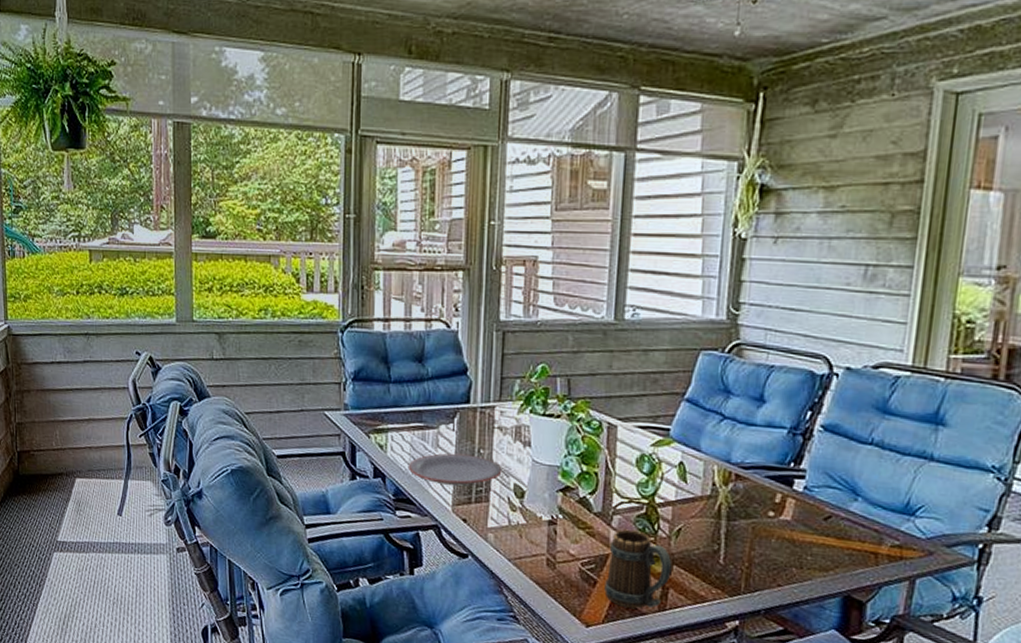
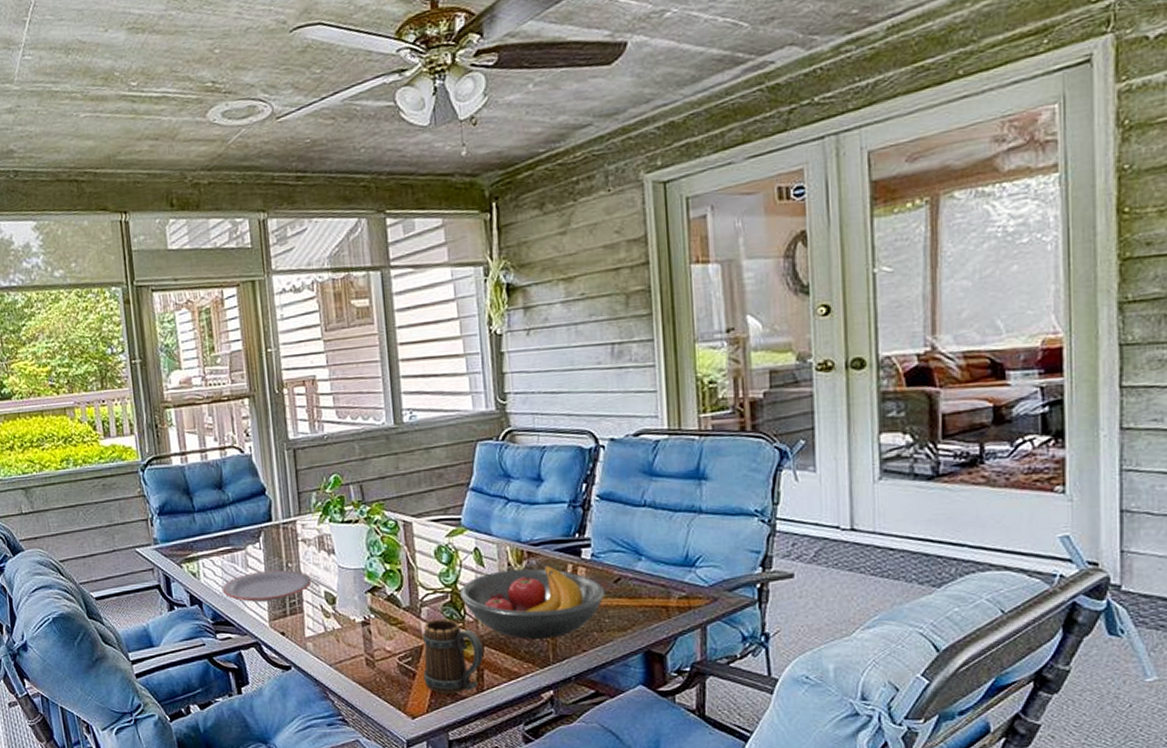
fruit bowl: none [655,489,813,568] -> present [459,564,606,640]

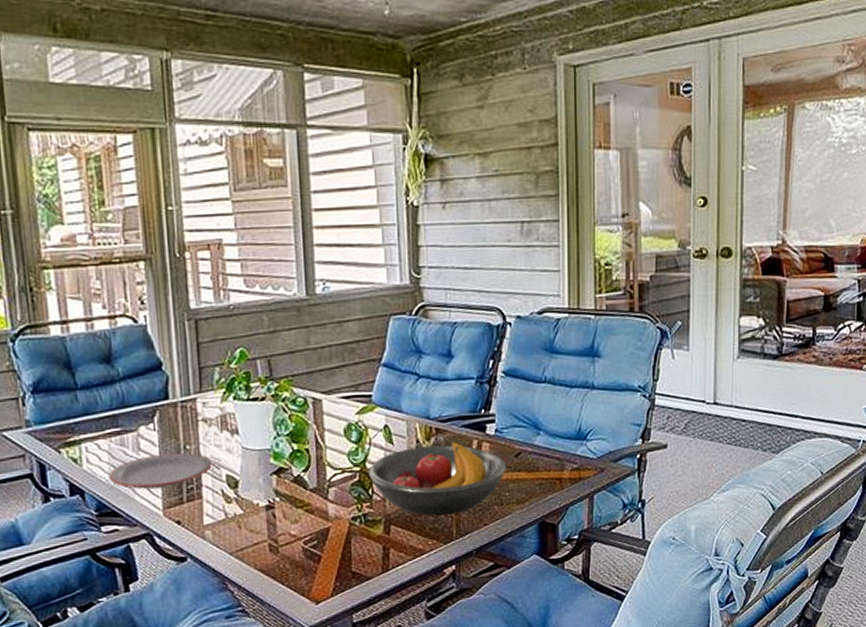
mug: present [423,618,484,694] -> none [329,498,390,576]

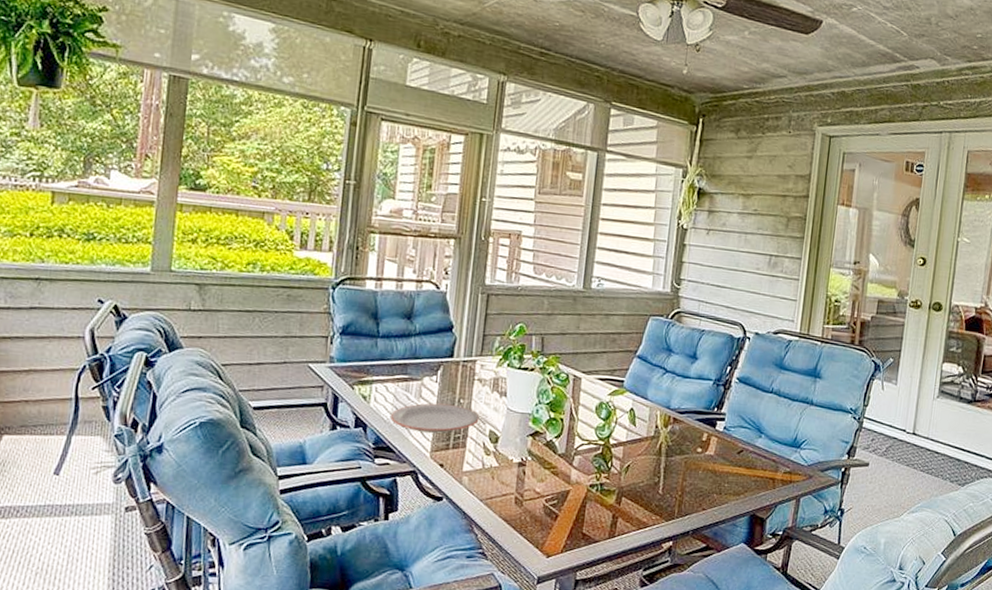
fruit bowl: present [368,440,507,517] -> none [610,430,730,496]

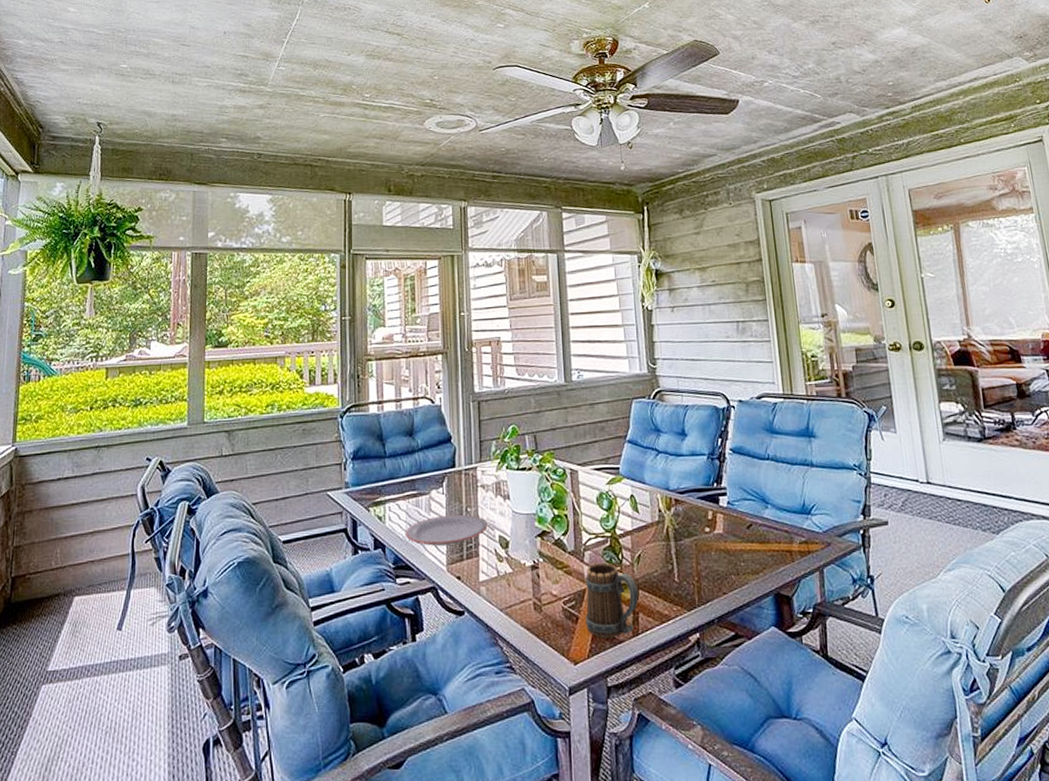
mug: none [564,467,621,537] -> present [585,562,639,638]

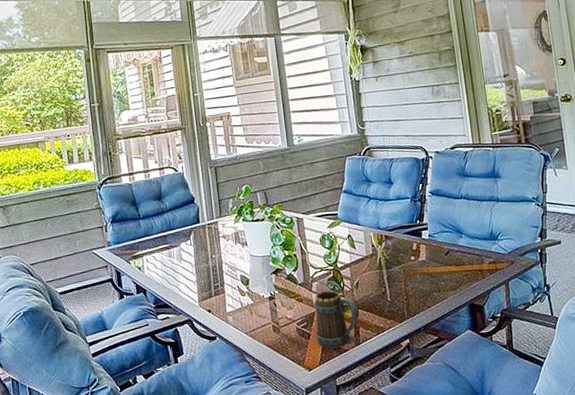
plate: present [405,514,488,546] -> none [161,260,231,288]

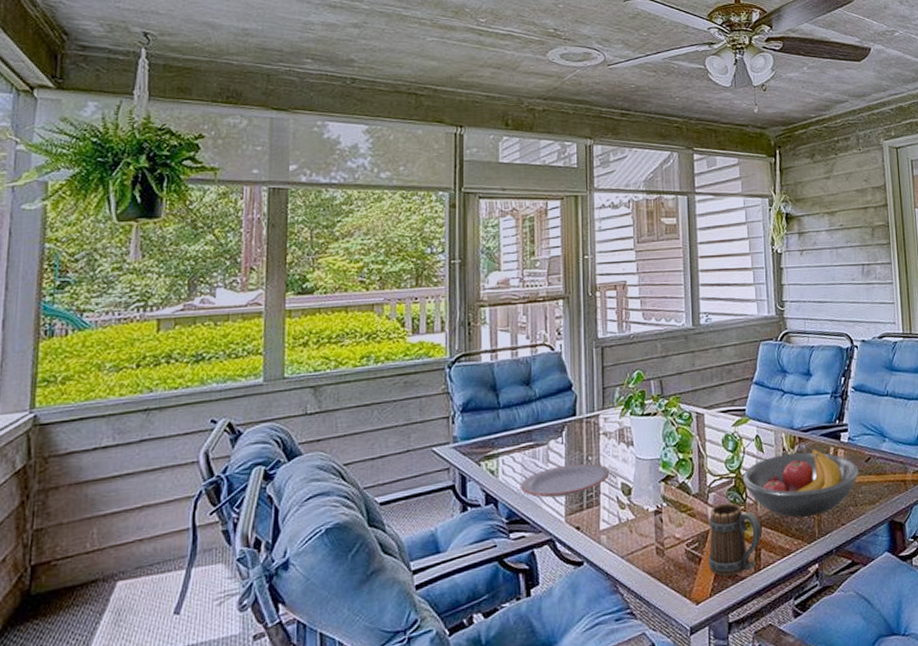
plate: none [161,260,231,288] -> present [520,463,610,498]
fruit bowl: none [339,244,440,302] -> present [742,447,859,518]

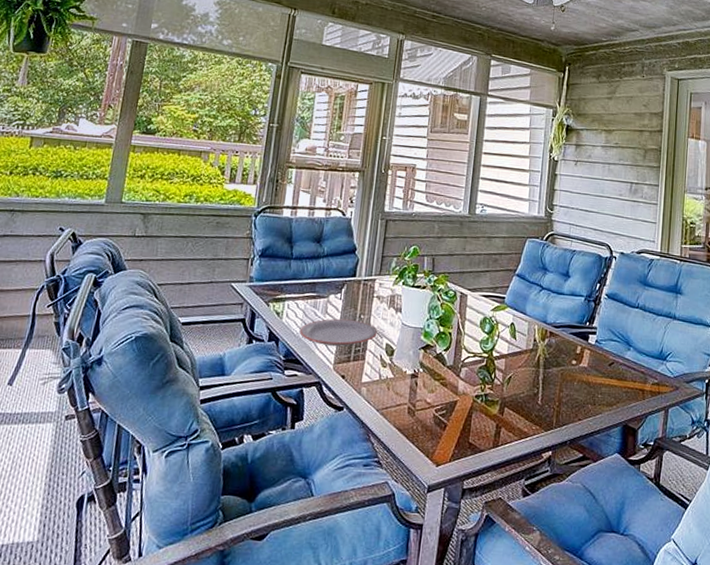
mug: present [708,502,761,577] -> none [452,379,504,447]
fruit bowl: present [742,447,859,518] -> none [493,343,602,407]

